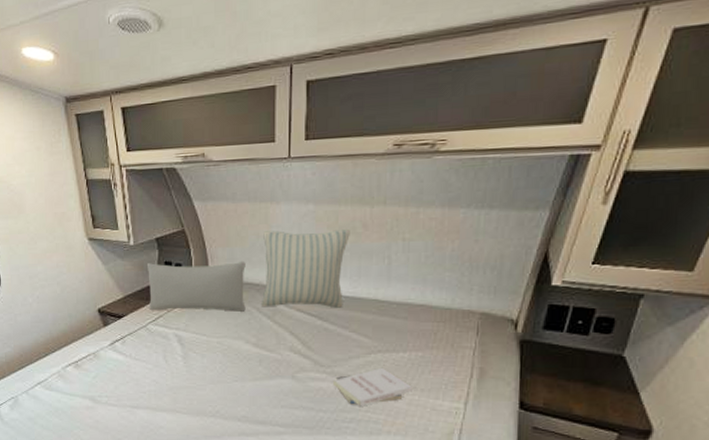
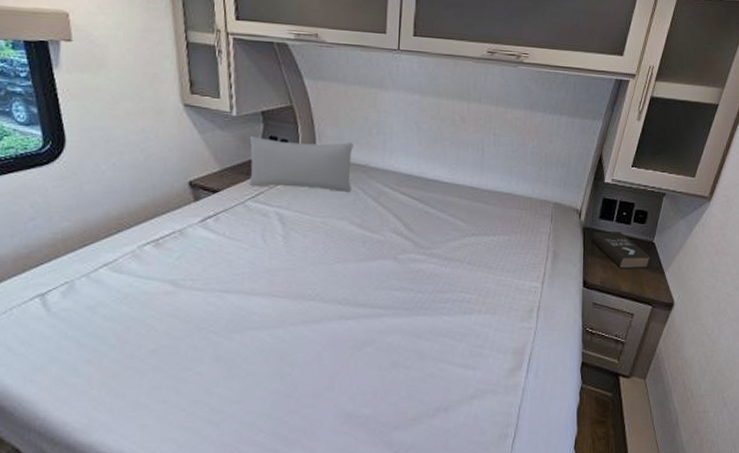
pillow: present [261,229,350,308] -> none [366,115,450,193]
books: present [334,367,412,406] -> none [432,249,500,287]
book: none [532,344,618,389] -> present [592,231,651,269]

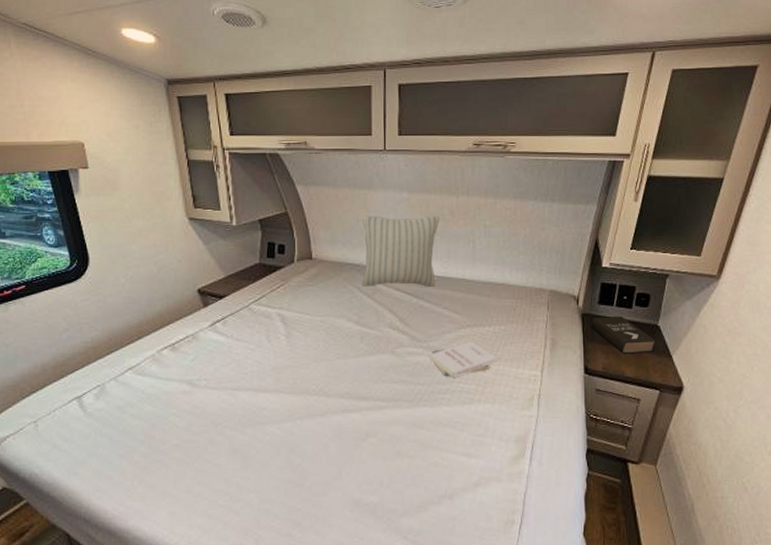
pillow: present [248,136,353,192] -> none [249,242,347,291]
pillow: none [366,115,450,193] -> present [361,215,440,287]
books: none [432,249,500,287] -> present [429,341,498,378]

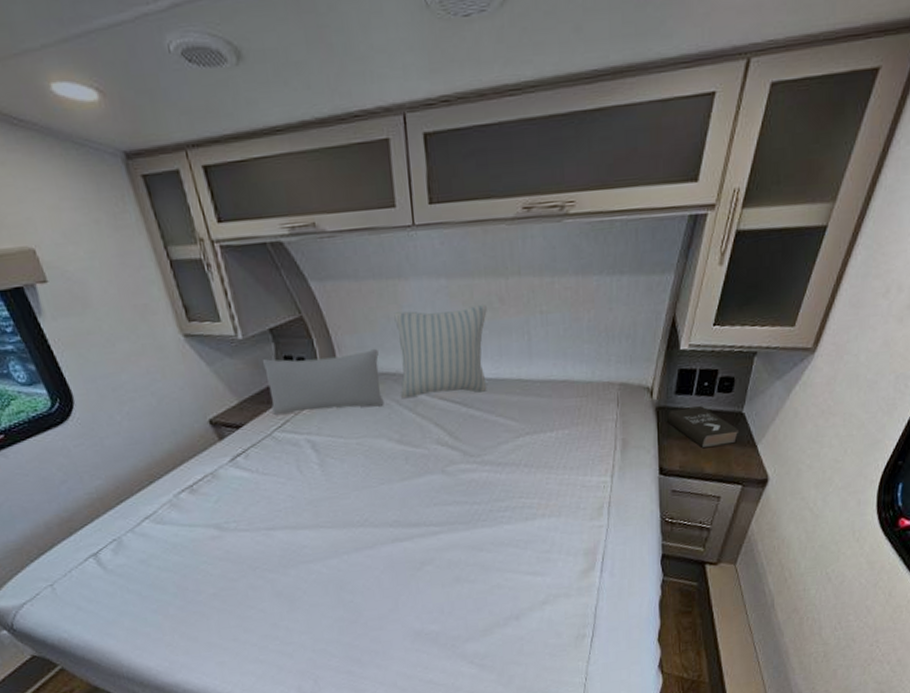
pillow: none [249,242,347,291] -> present [262,348,384,416]
books: present [429,341,498,378] -> none [485,450,562,493]

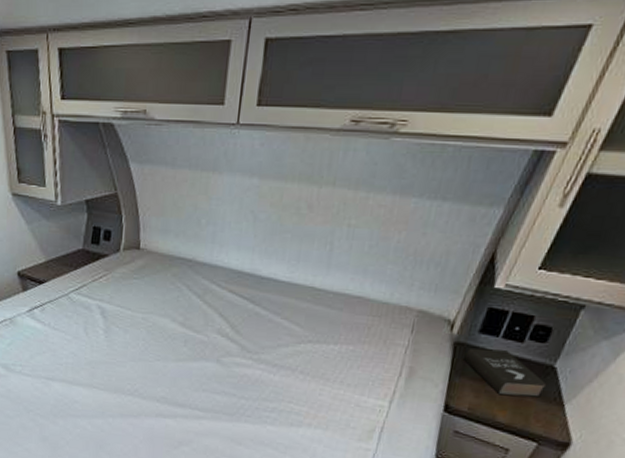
pillow: present [262,348,384,416] -> none [72,227,180,288]
pillow: present [394,305,487,399] -> none [191,203,294,293]

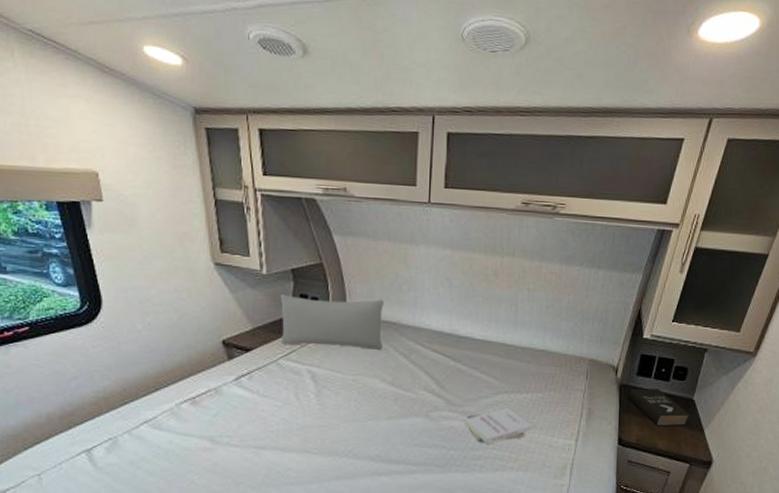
pillow: none [72,227,180,288] -> present [280,295,384,350]
books: none [259,358,339,397] -> present [464,407,533,444]

